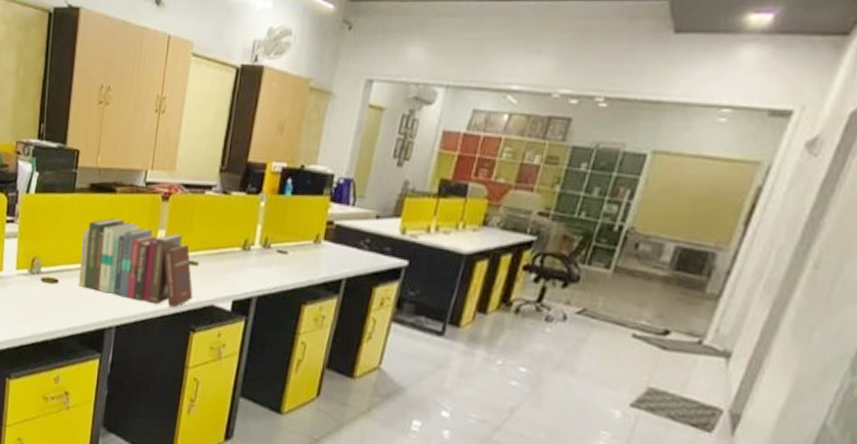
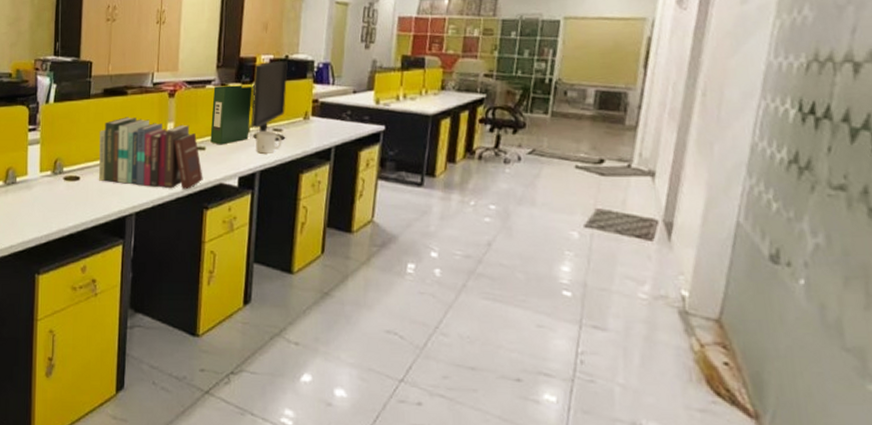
binder: none [204,193,258,262] -> present [210,85,252,145]
computer monitor: none [253,171,303,265] -> present [251,61,288,141]
mug: none [255,250,286,278] -> present [256,130,282,154]

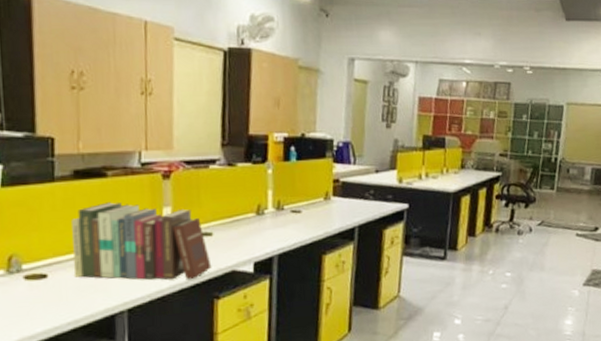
binder: present [210,85,252,145] -> none [217,165,265,230]
computer monitor: present [251,61,288,141] -> none [265,139,306,223]
mug: present [256,130,282,154] -> none [271,212,302,237]

